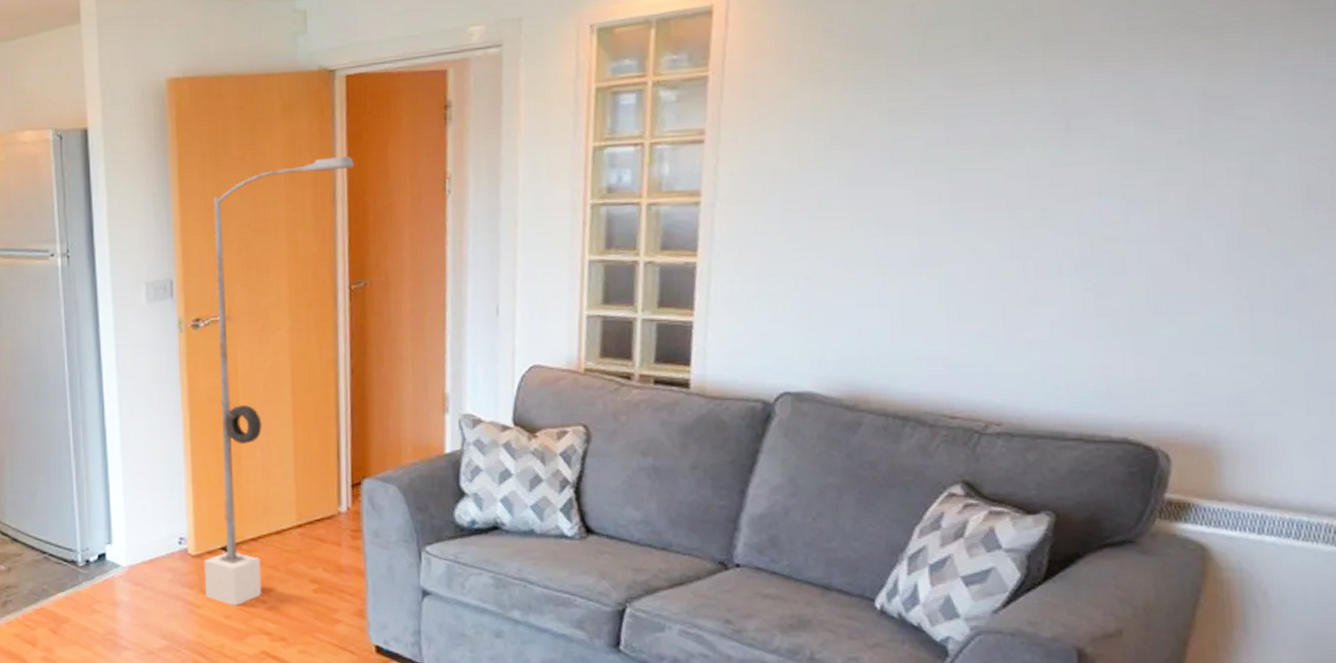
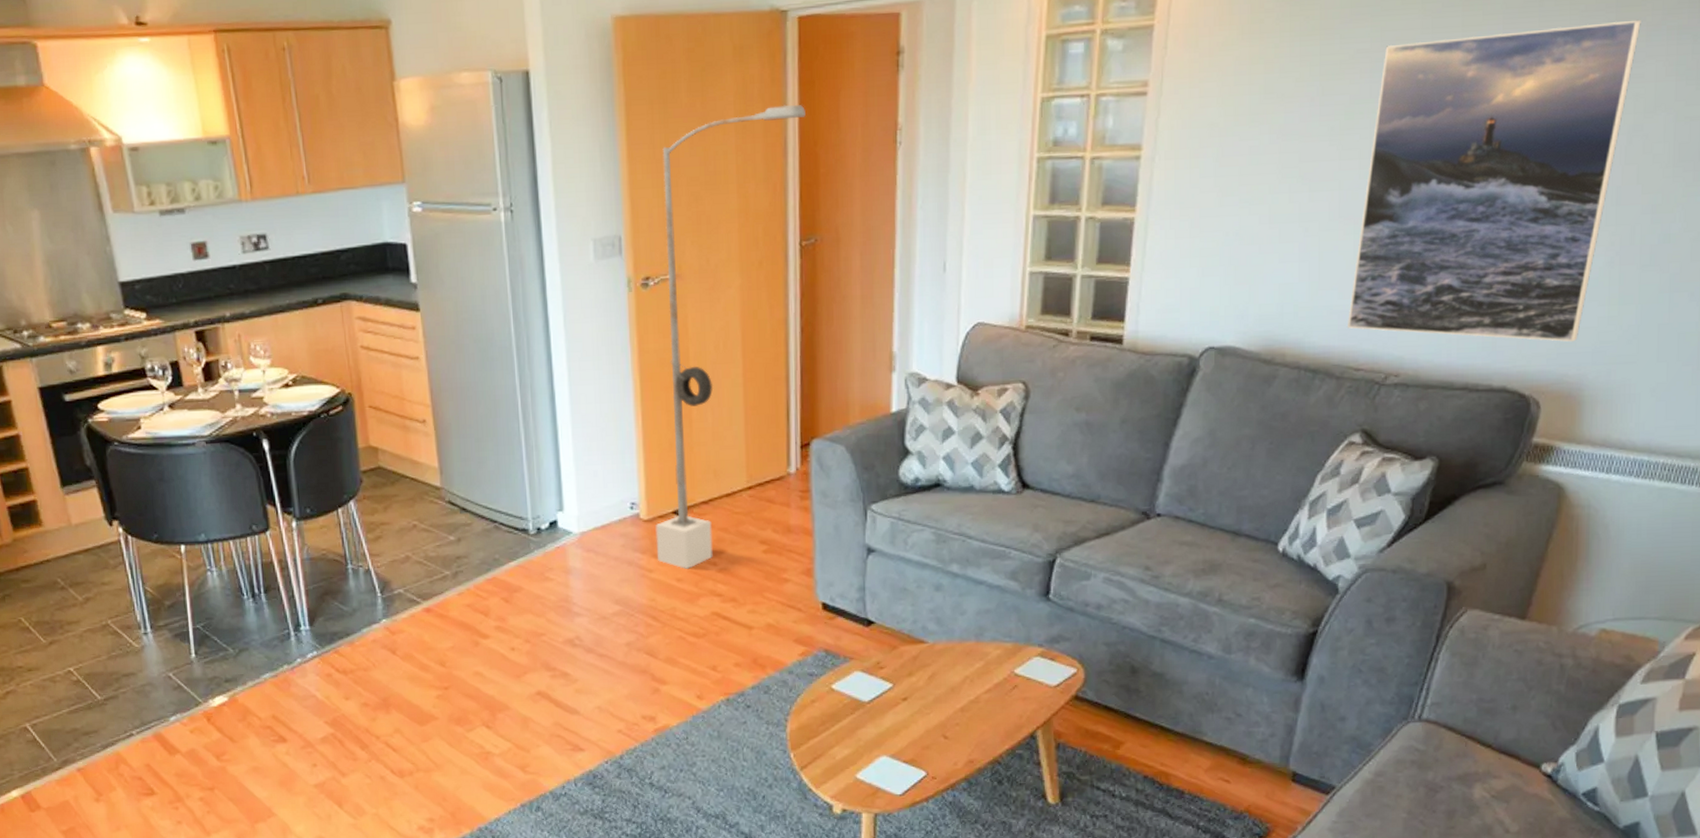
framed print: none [938,60,1248,392] -> present [1348,19,1641,342]

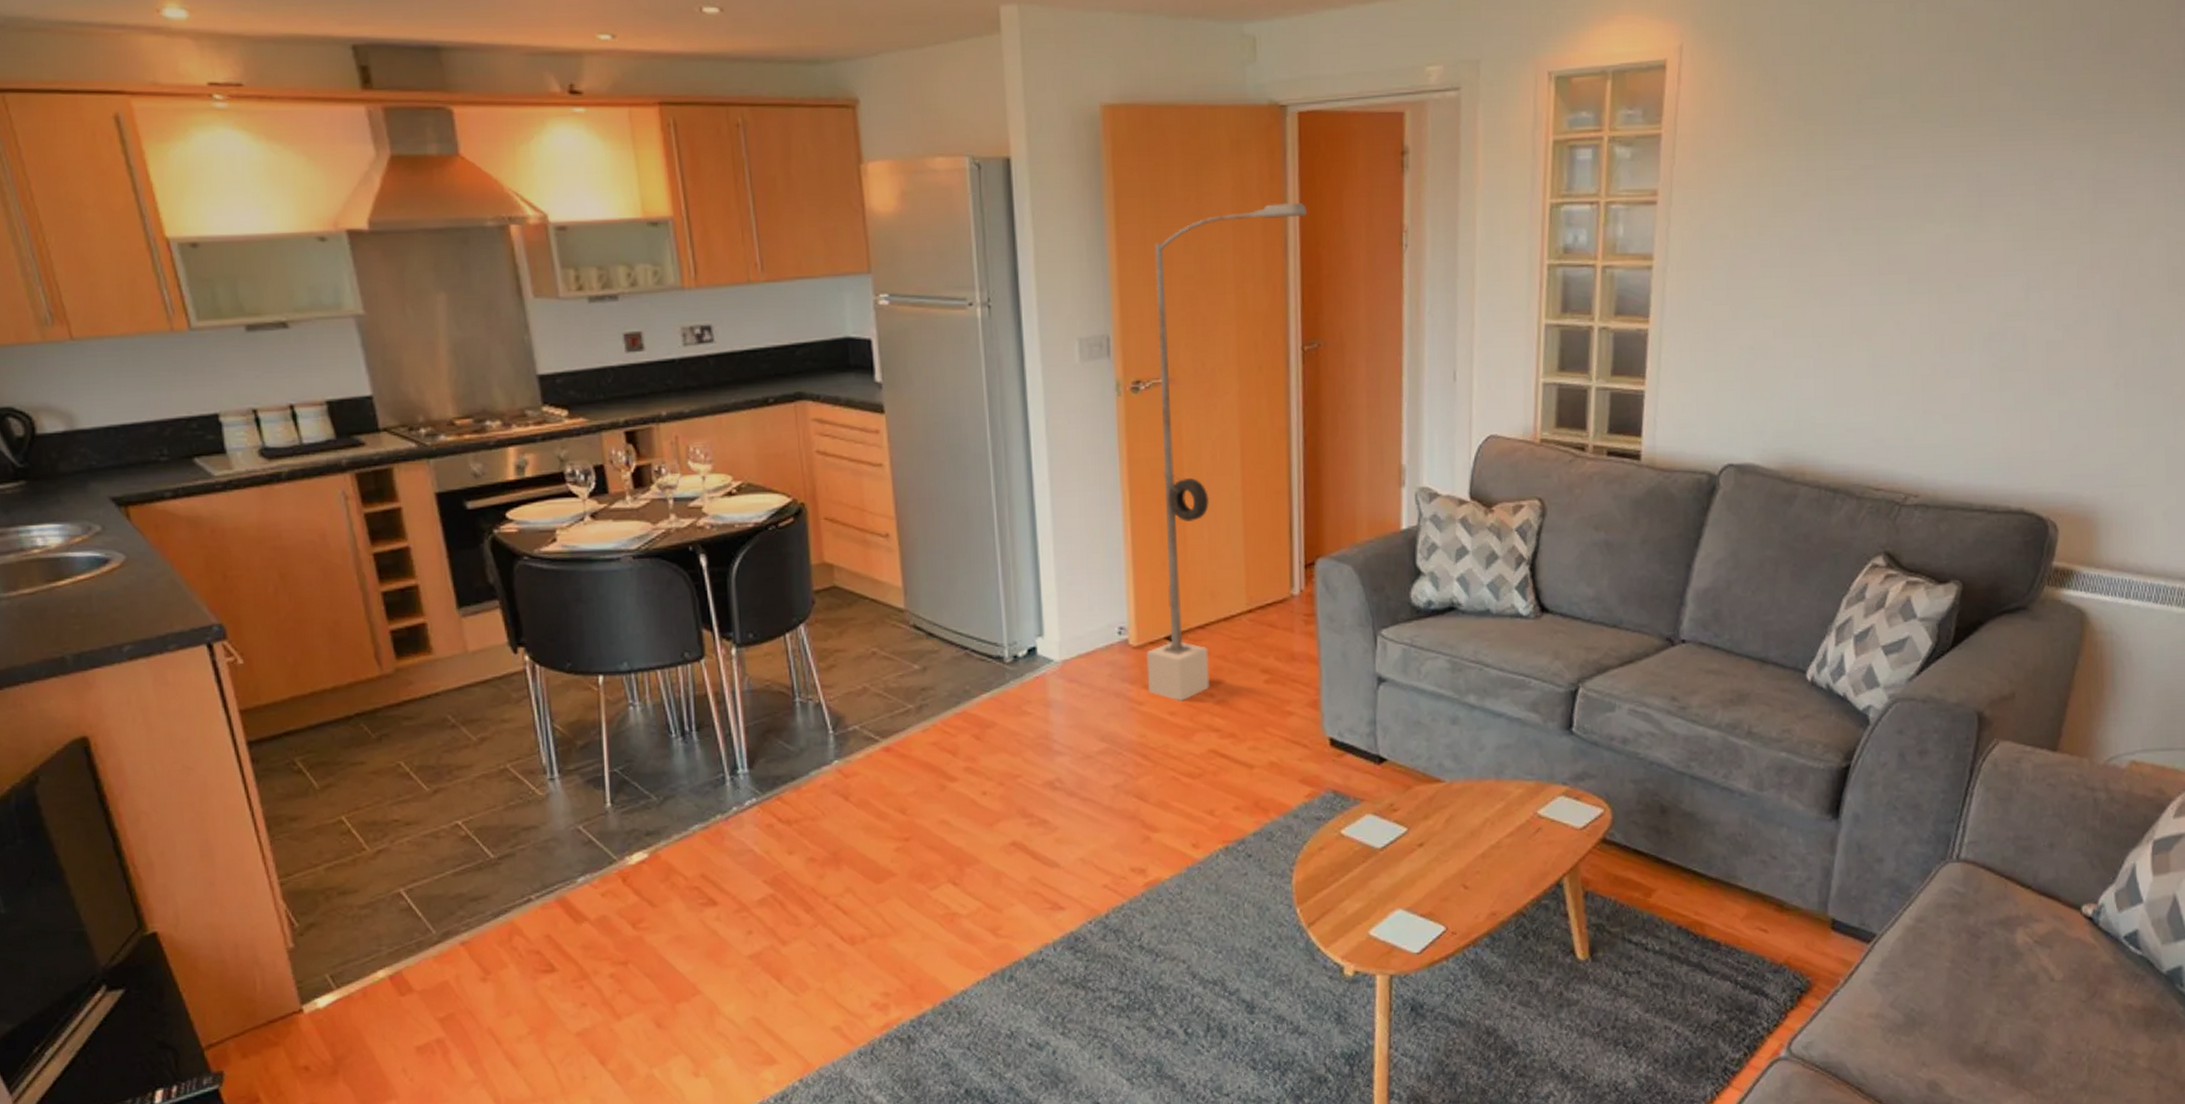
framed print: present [1348,19,1641,342] -> none [1865,146,2129,464]

